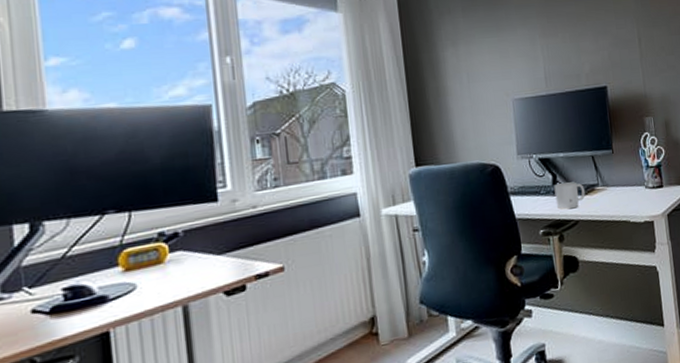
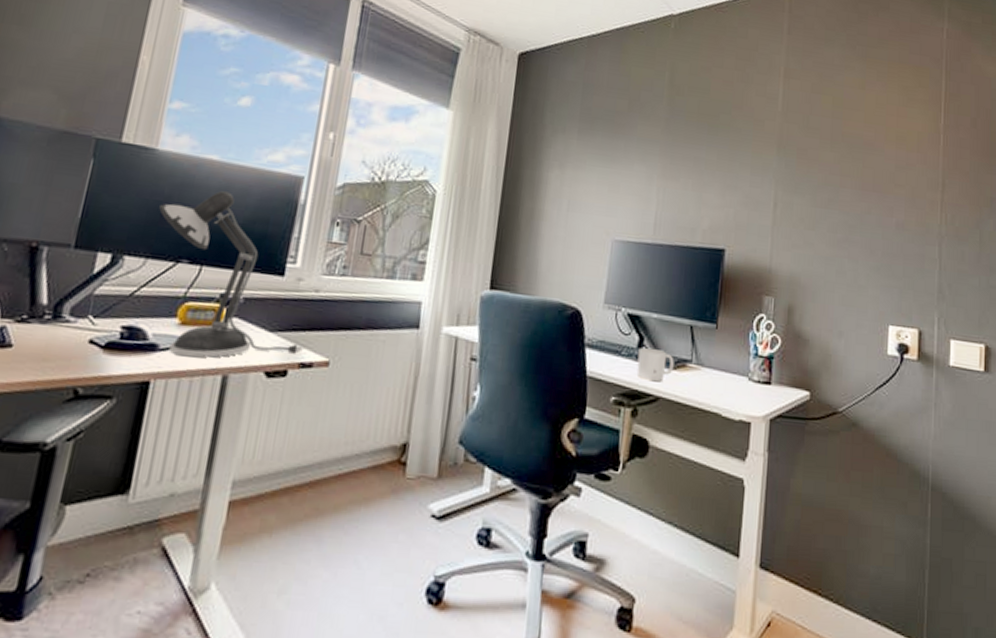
desk lamp: none [67,135,255,300] -> present [159,191,303,358]

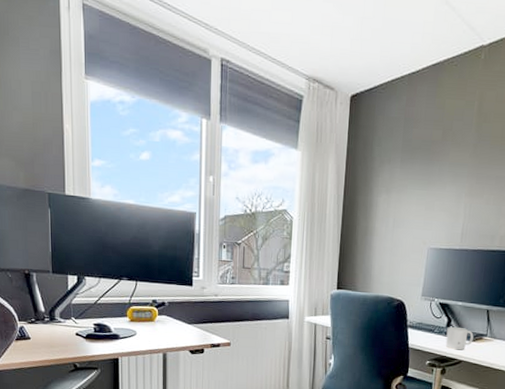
desk lamp: present [159,191,303,358] -> none [101,227,212,343]

